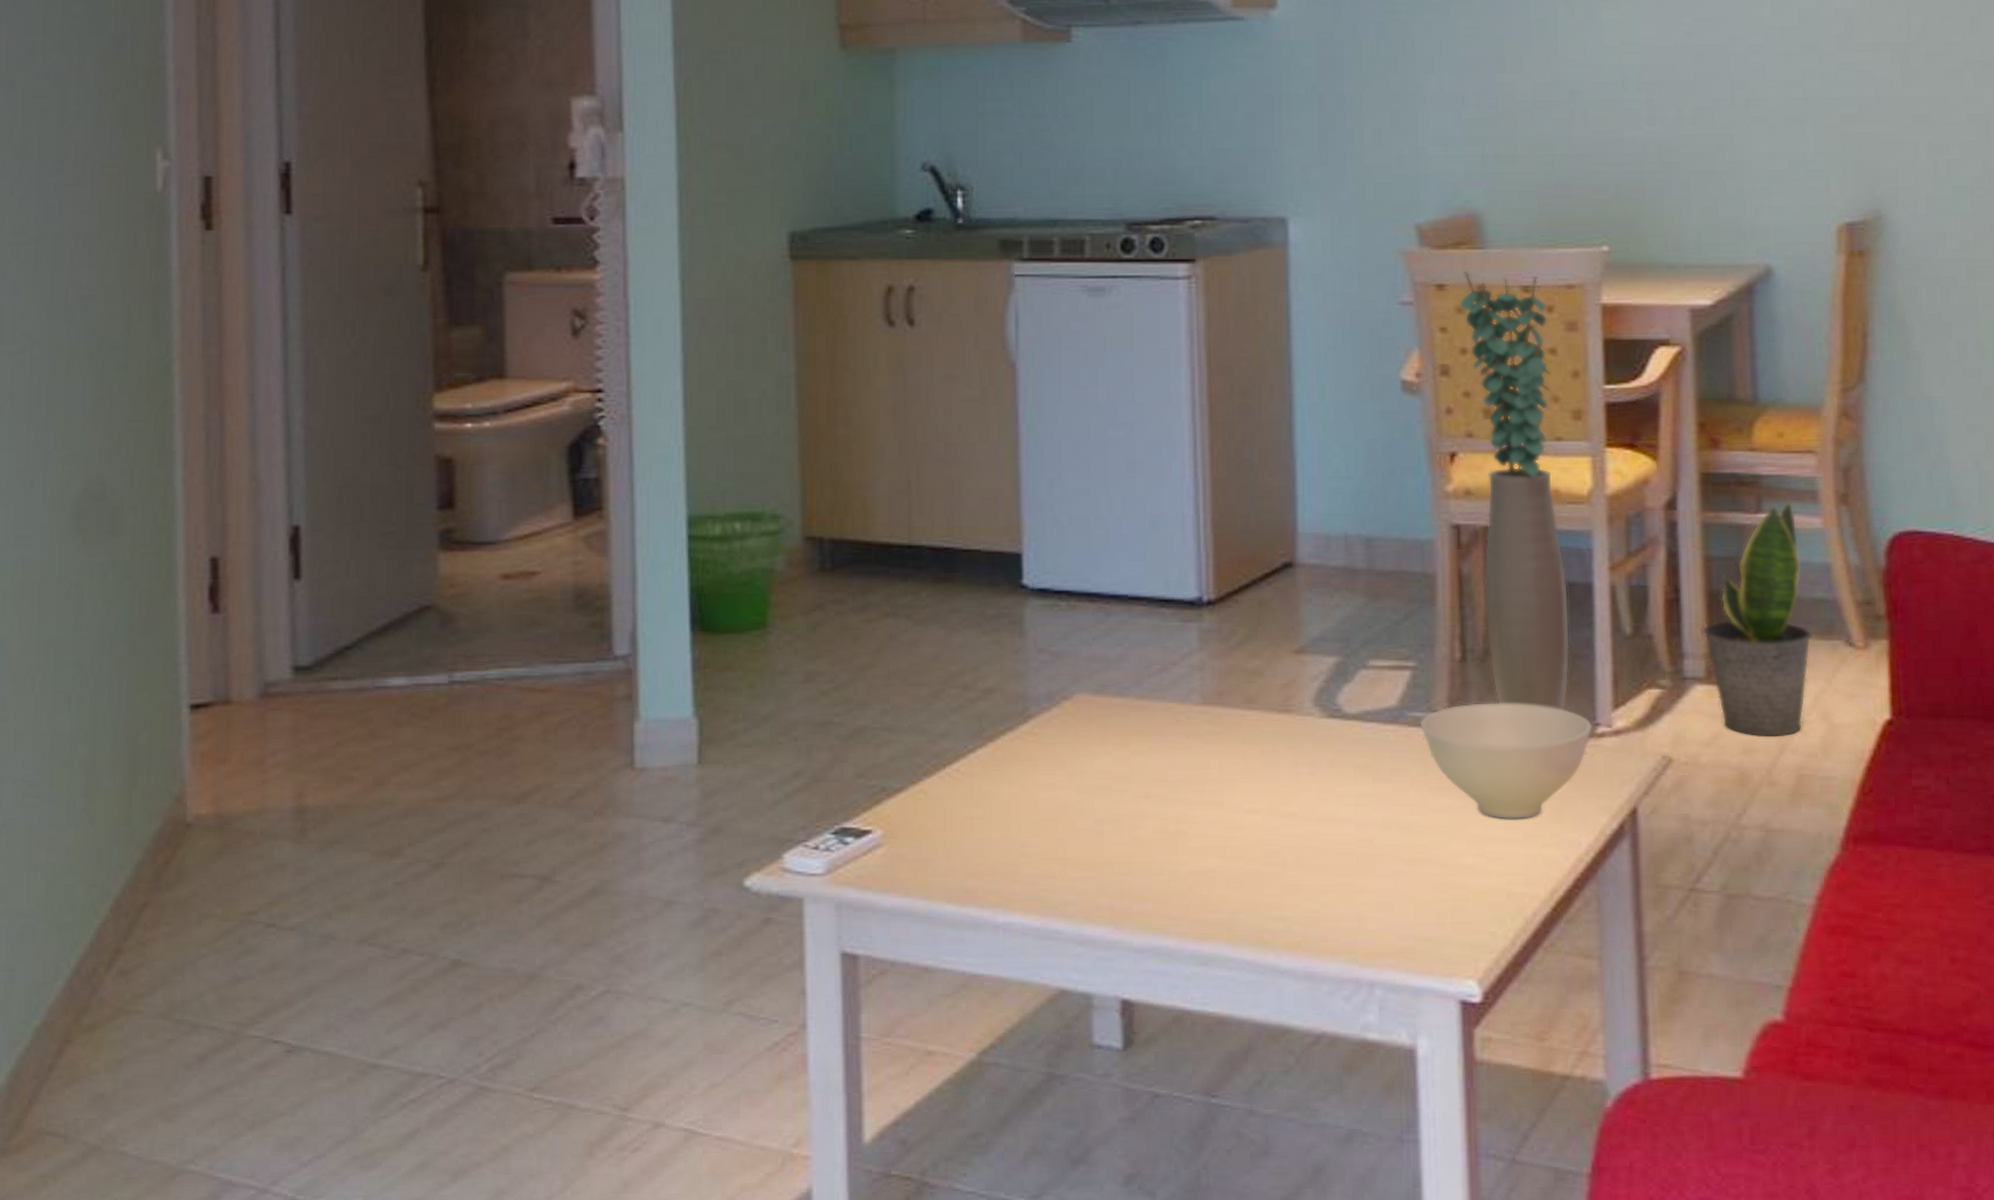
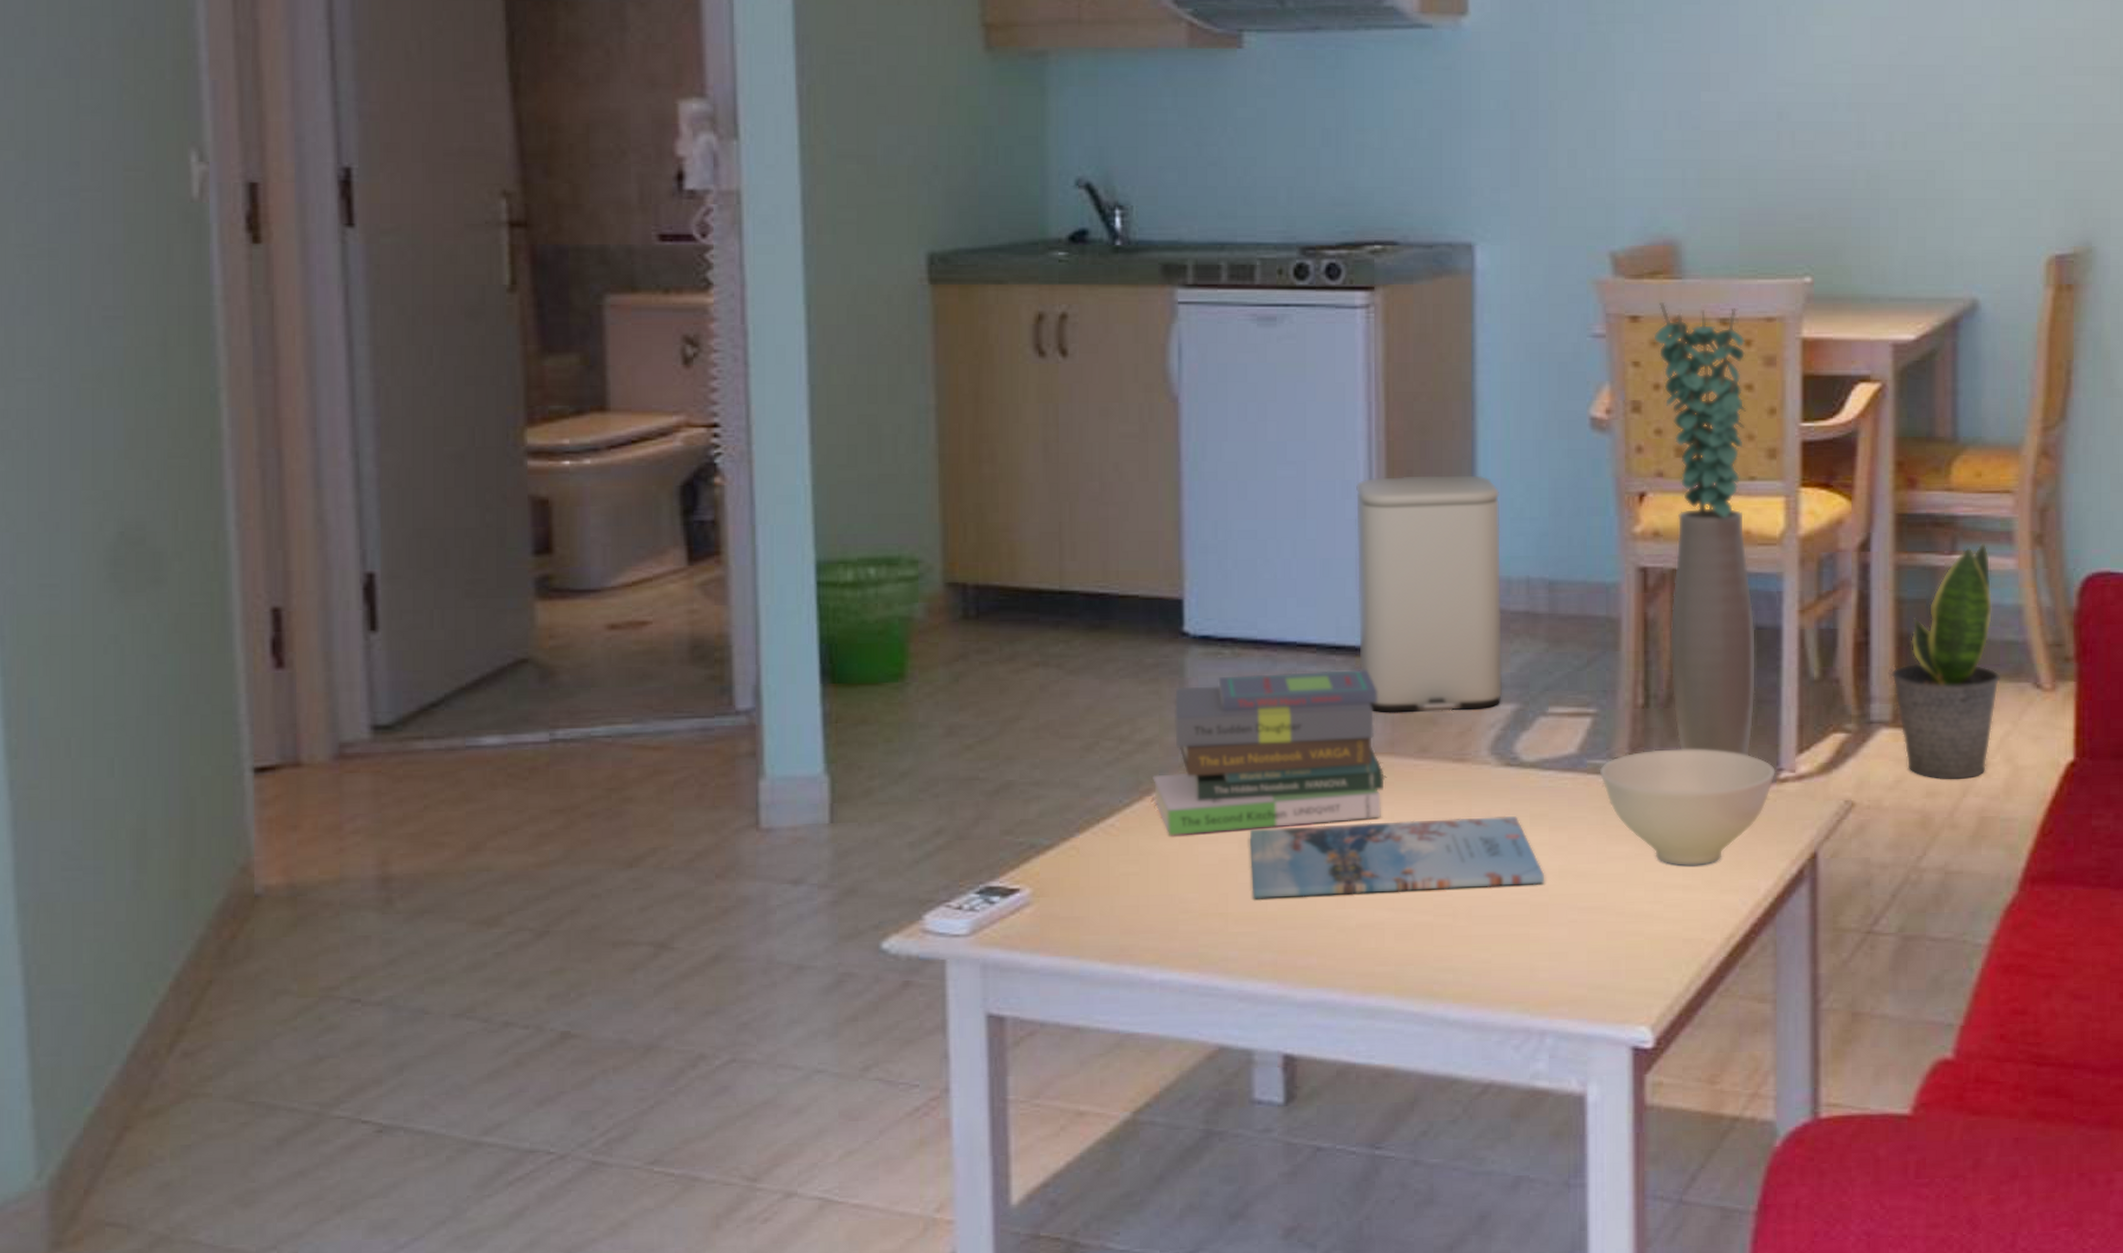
books: none [995,622,1213,782] -> present [1153,670,1385,836]
magazine: none [1086,766,1370,845] -> present [1249,815,1545,899]
pedal bin: none [1182,436,1324,665] -> present [1356,475,1502,713]

